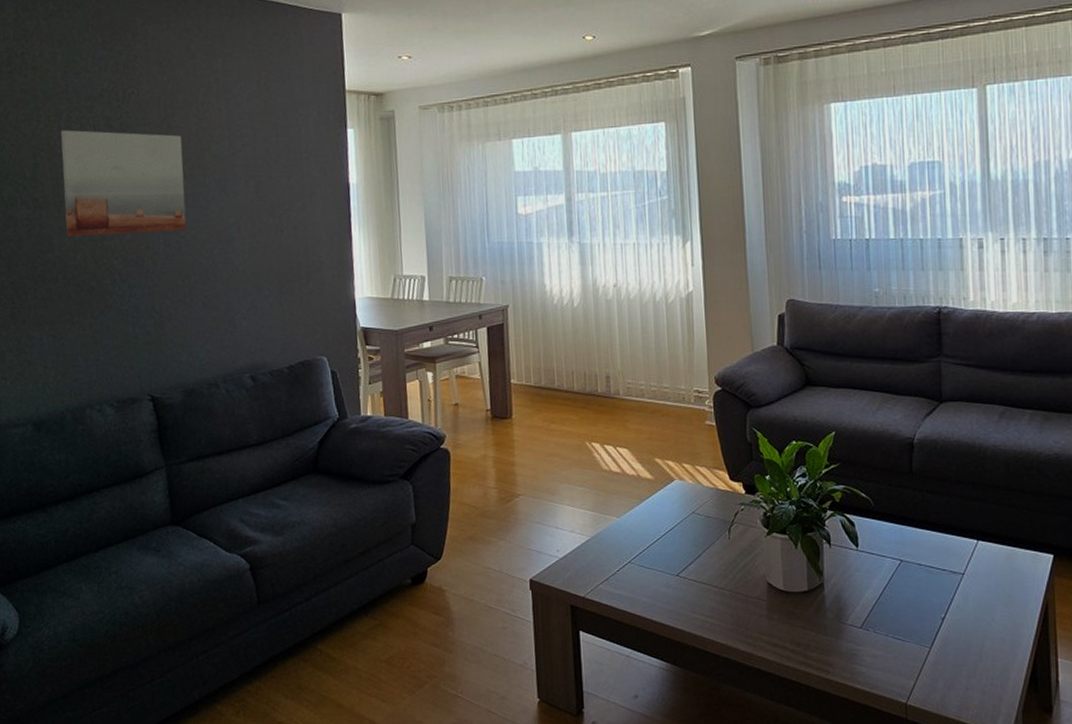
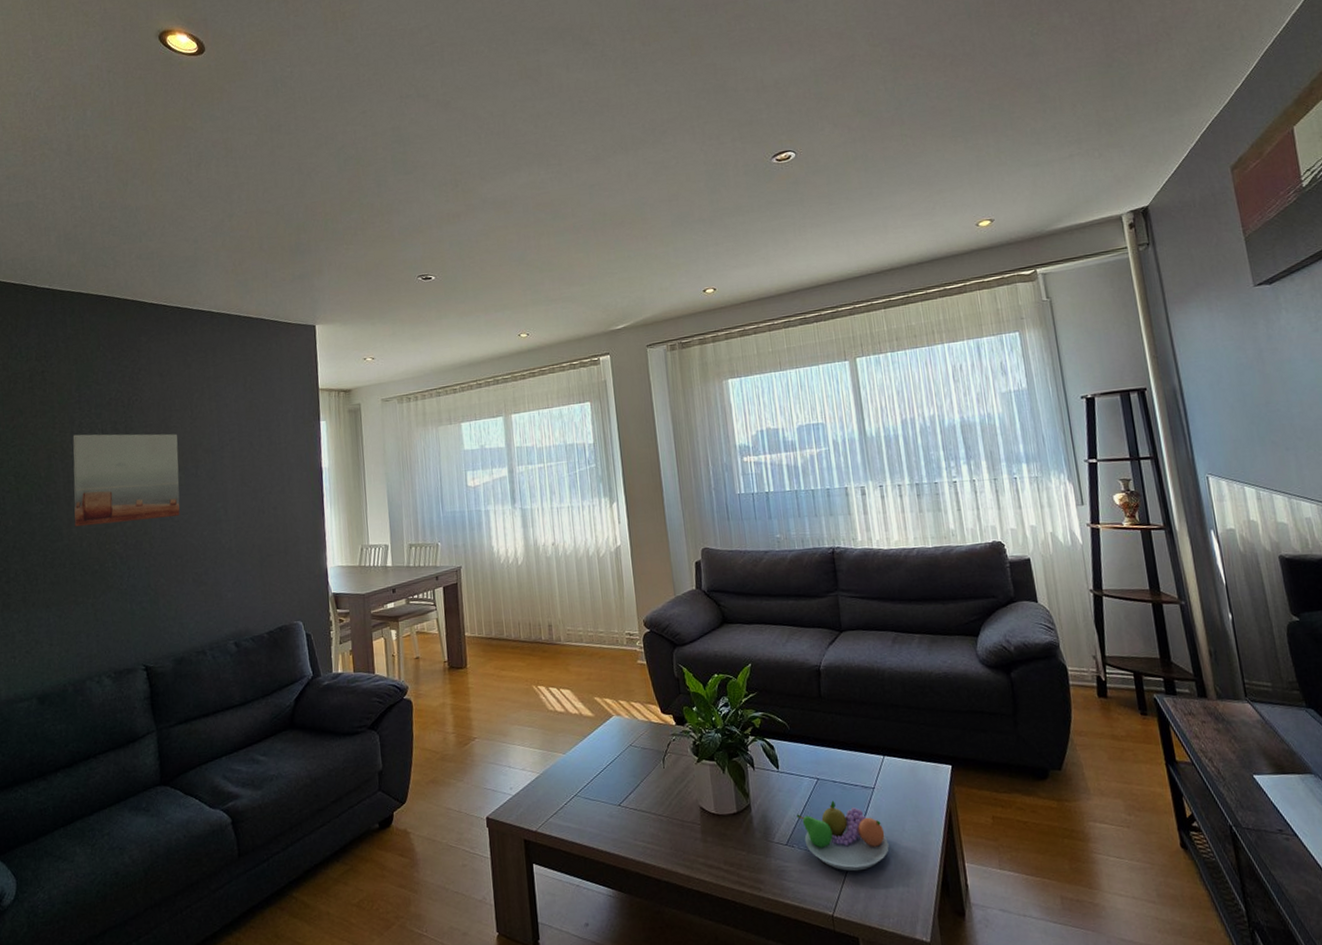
fruit bowl: none [874,584,975,660] -> present [796,800,889,872]

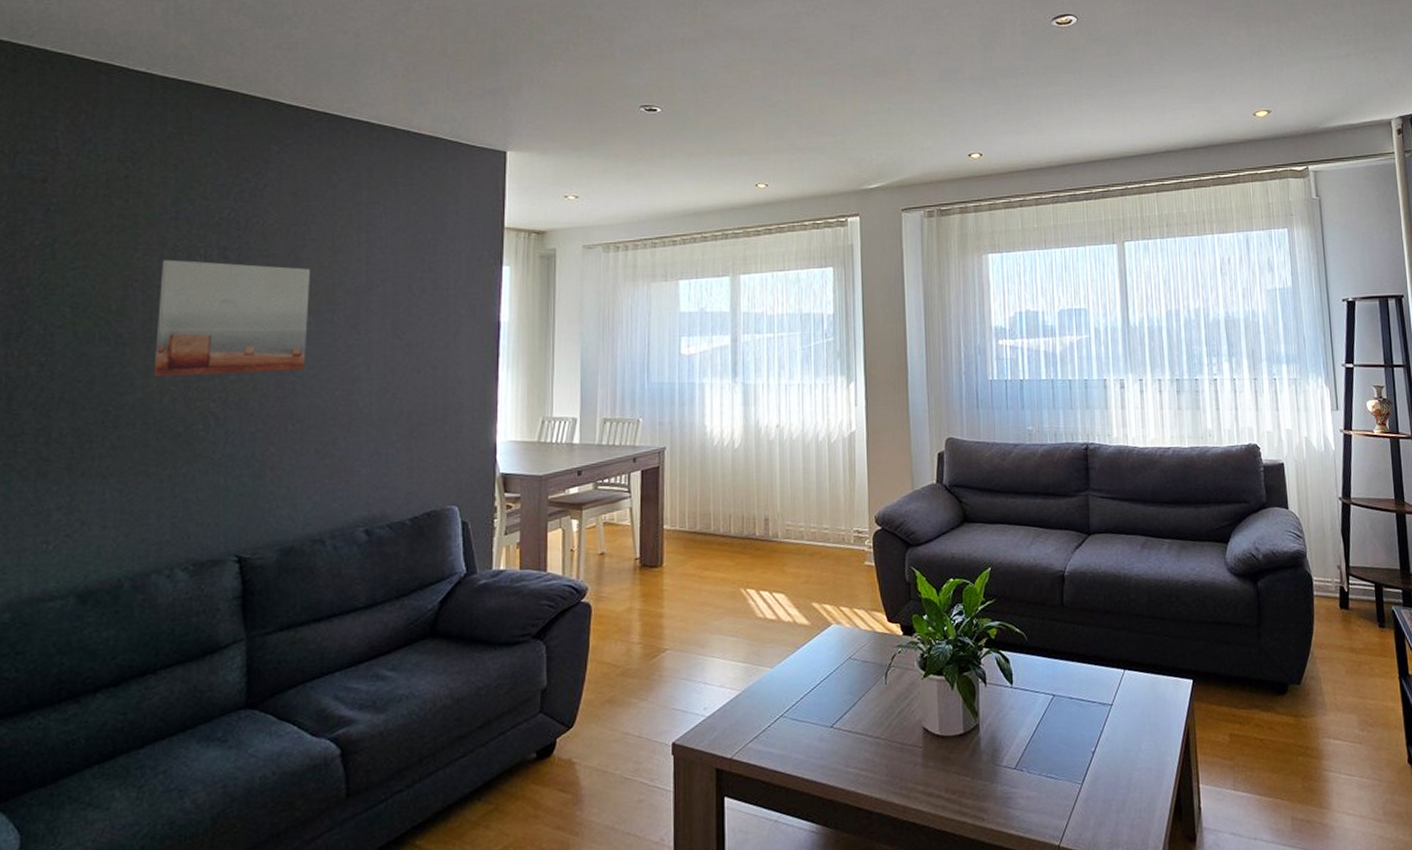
fruit bowl: present [796,800,889,872] -> none [1028,719,1123,797]

